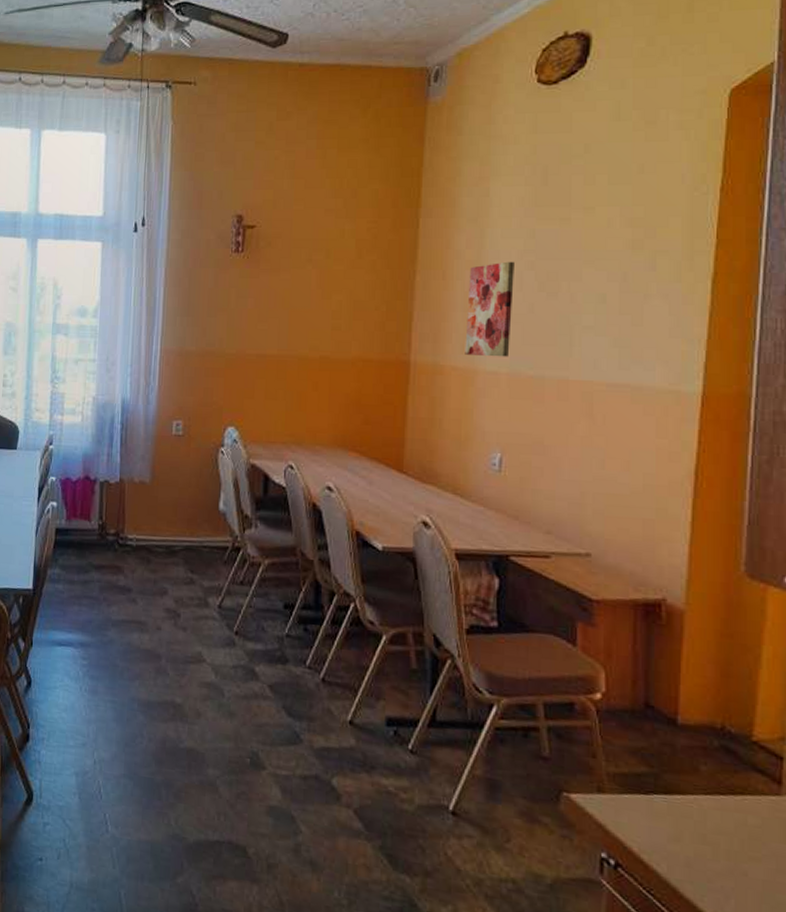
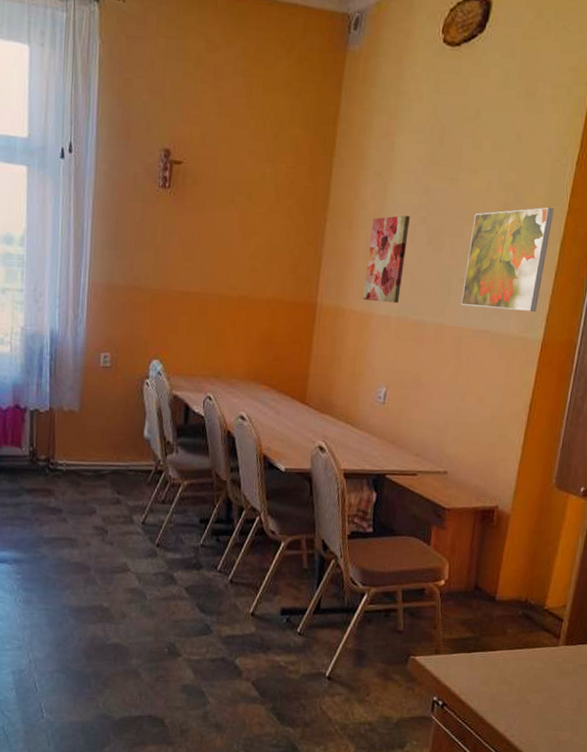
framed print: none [588,240,697,360] -> present [461,207,554,312]

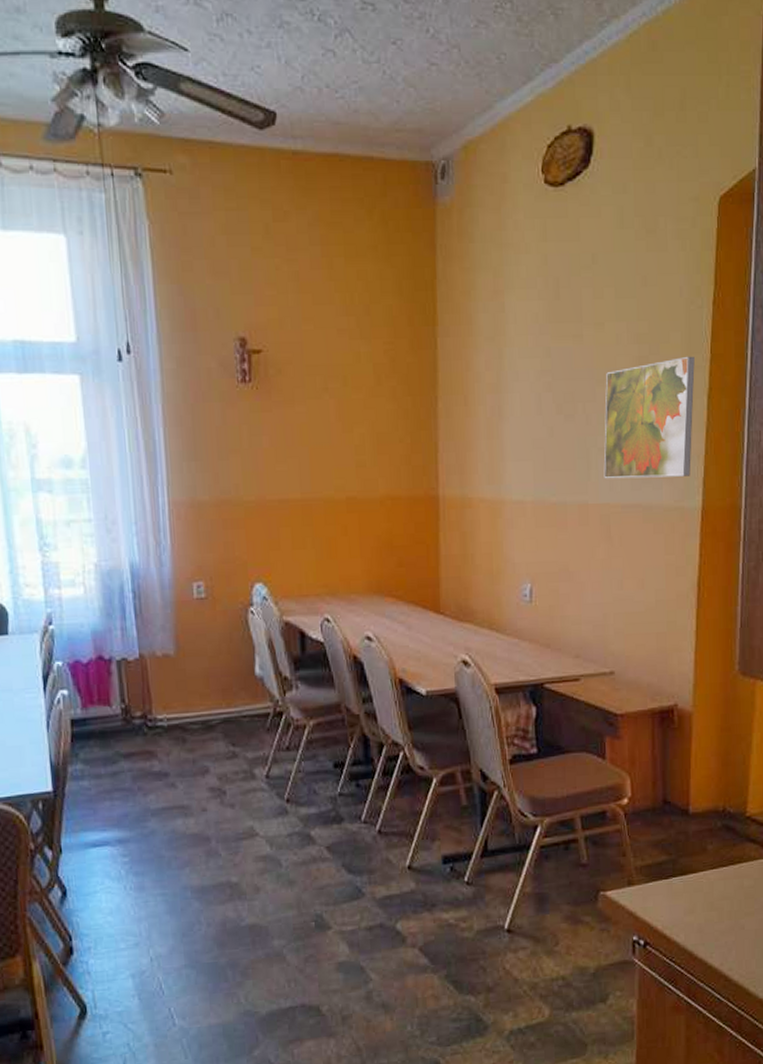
wall art: present [363,215,410,304] -> none [490,383,534,486]

